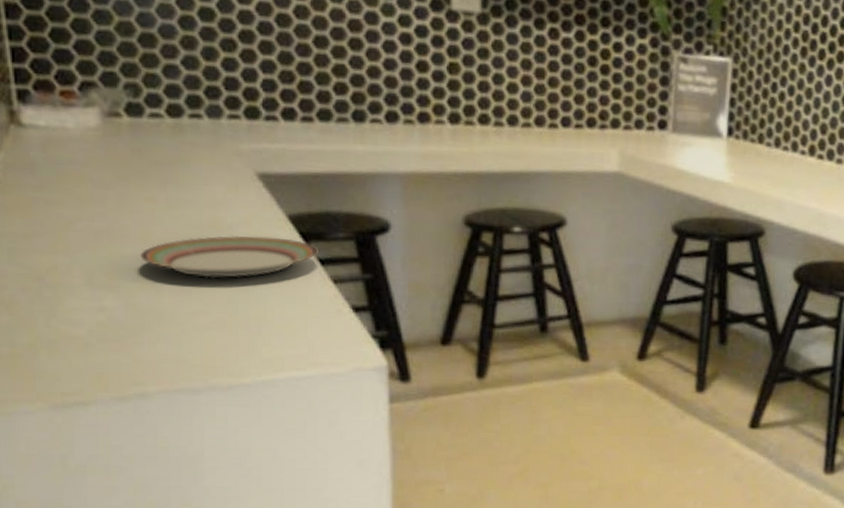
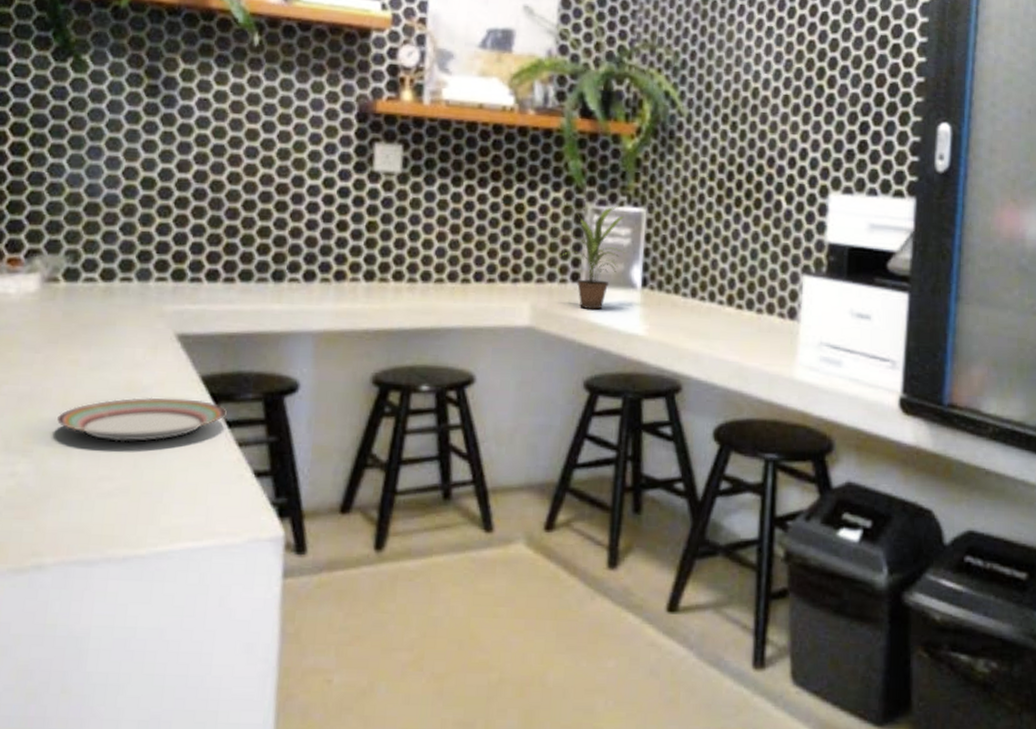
potted plant: none [639,46,710,157] -> present [552,199,624,310]

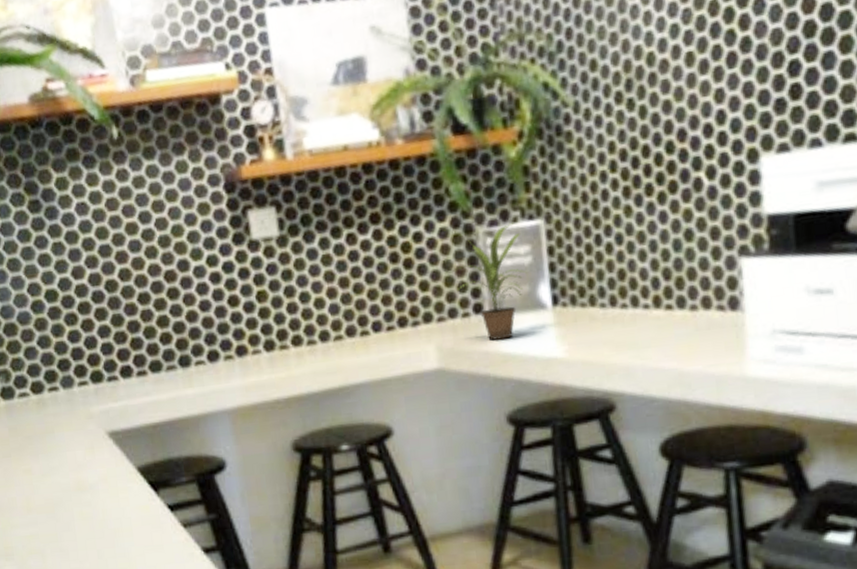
plate: present [57,397,227,442] -> none [26,489,167,537]

